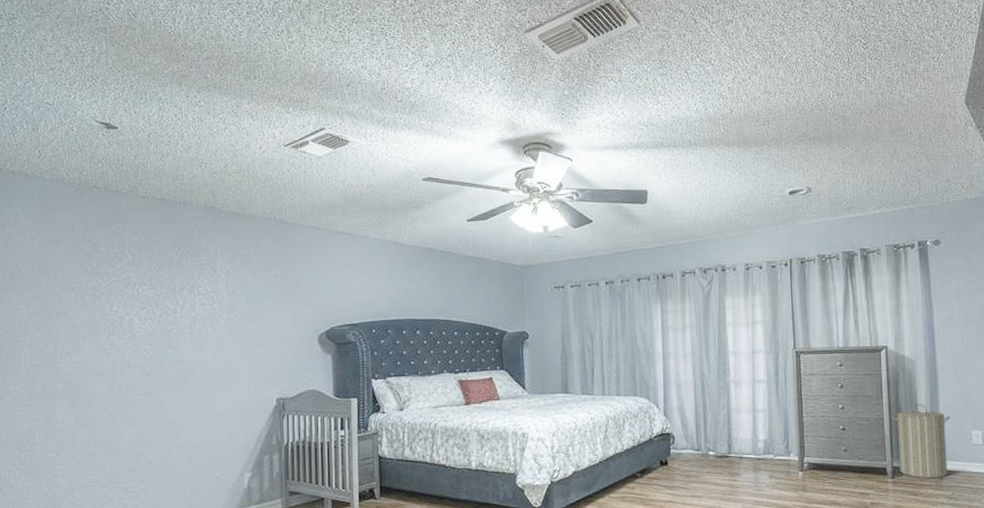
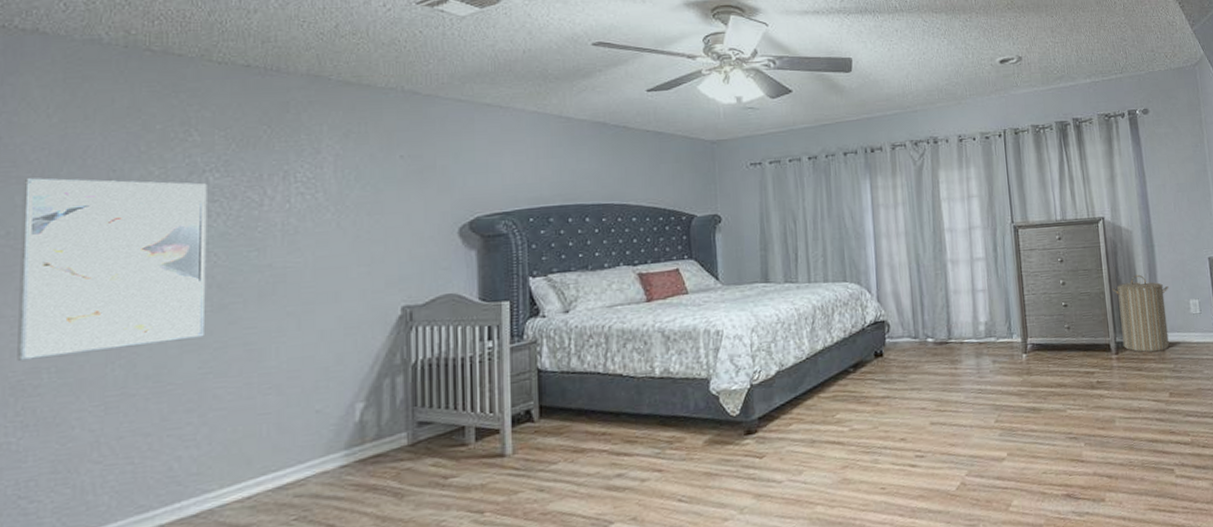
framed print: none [18,287,140,425] -> present [17,177,207,362]

